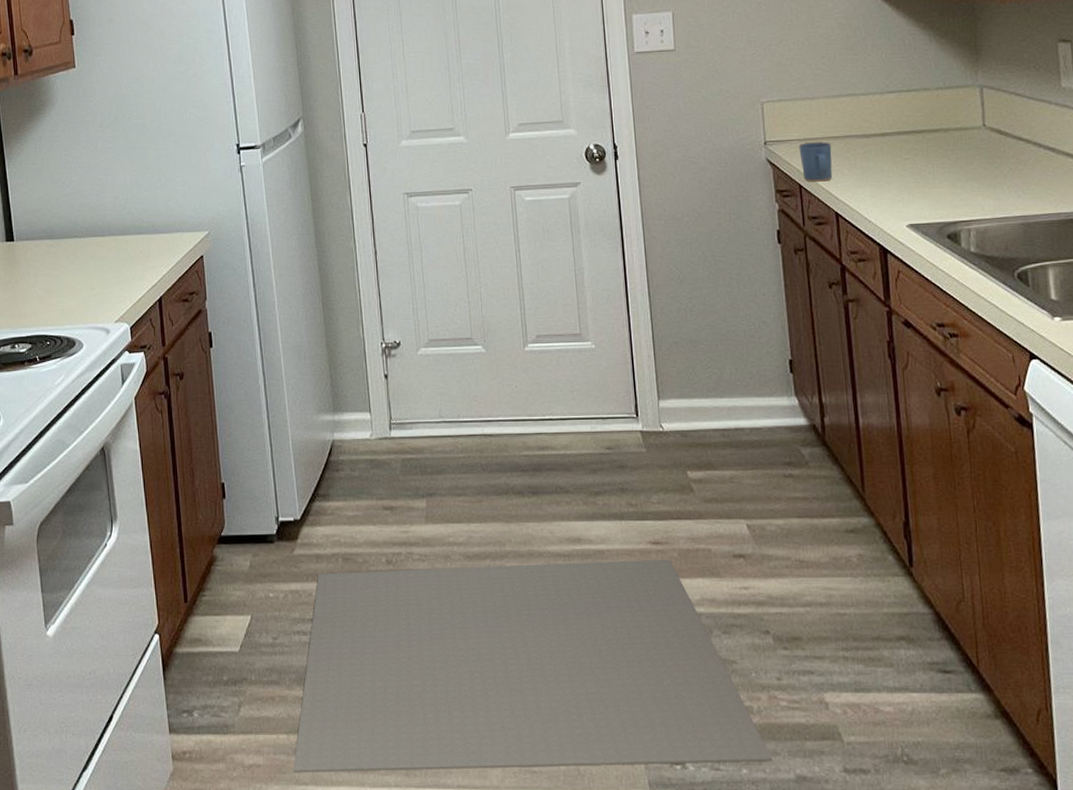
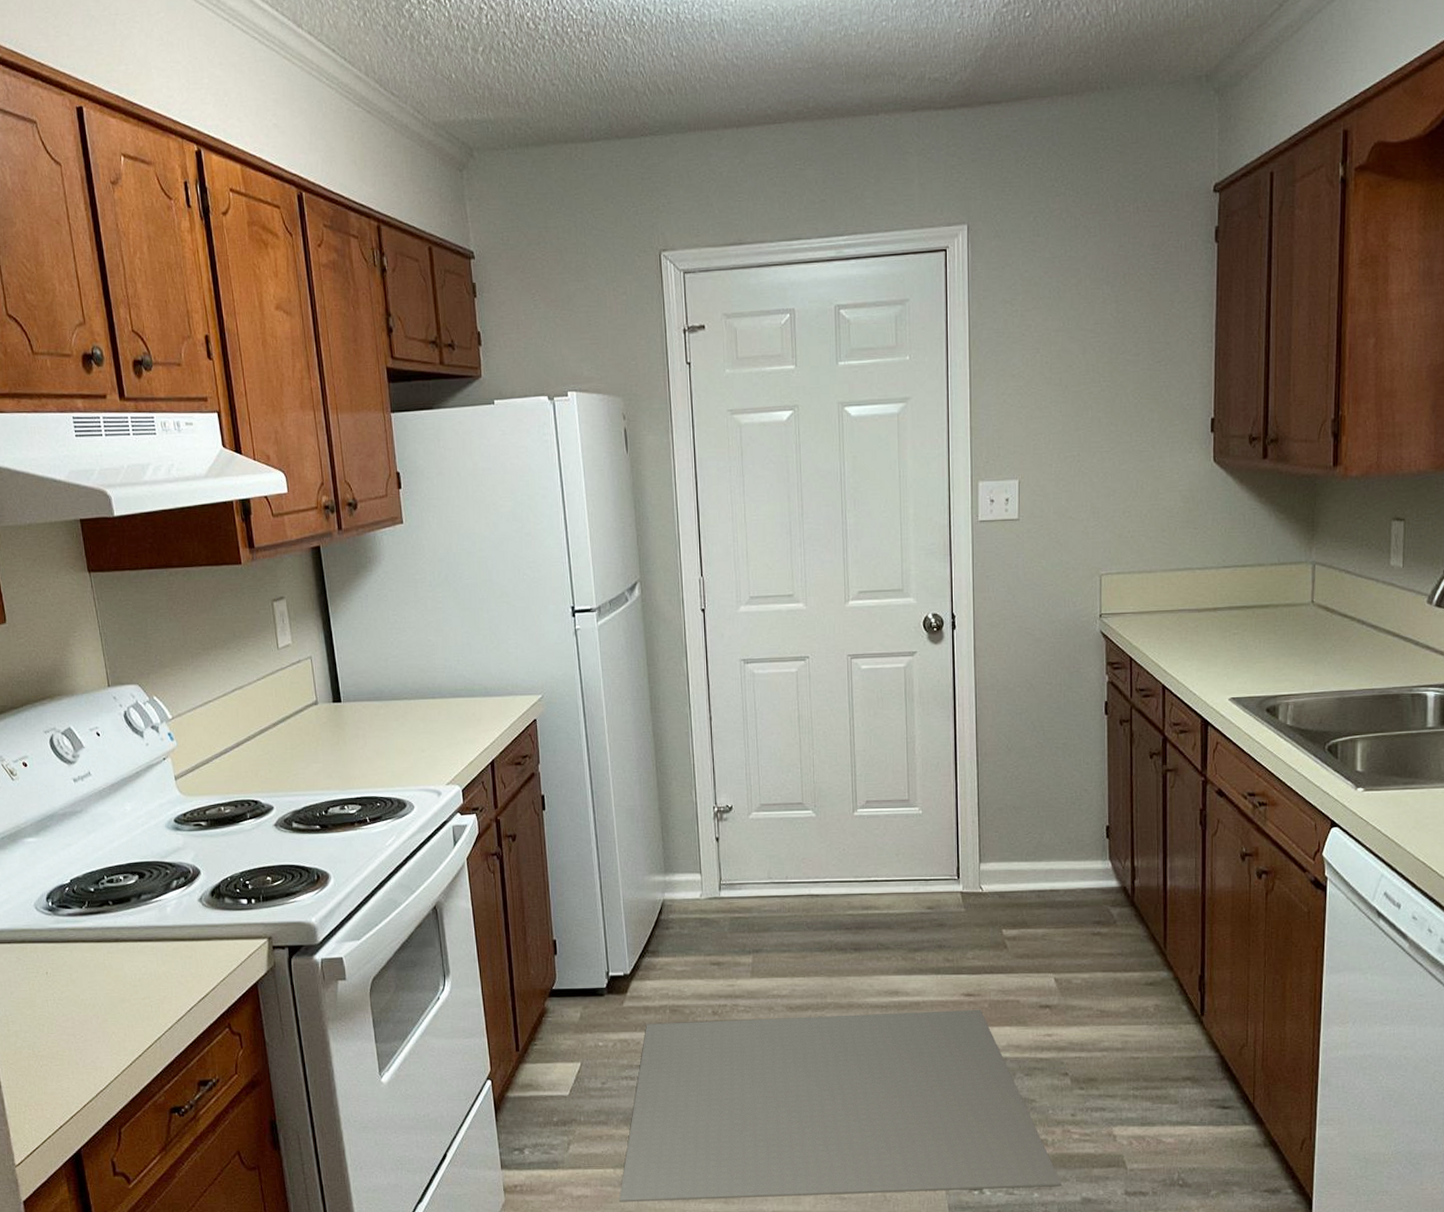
mug: present [799,142,833,182] -> none [1133,615,1164,655]

